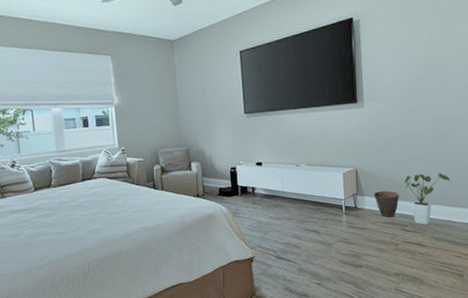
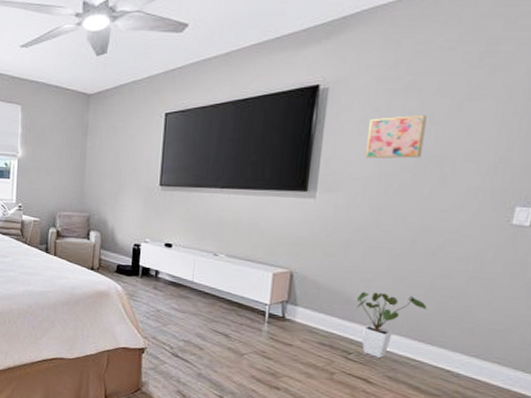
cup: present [374,190,400,218] -> none [310,303,348,339]
wall art: none [391,34,429,72] -> present [364,114,427,159]

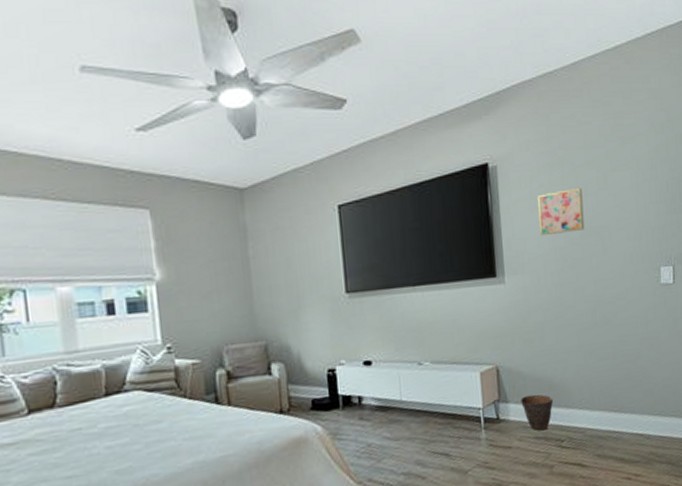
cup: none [310,303,348,339] -> present [521,394,554,431]
house plant: present [356,292,427,358] -> none [559,368,616,439]

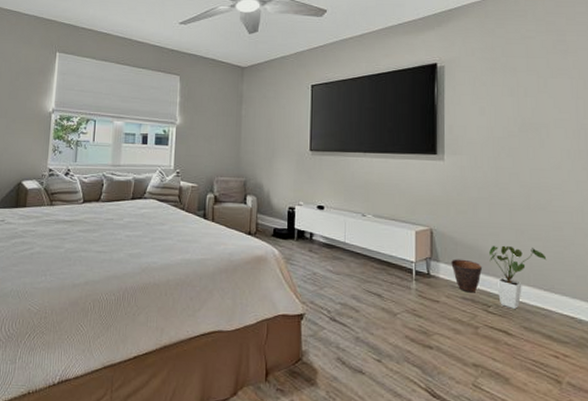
wall art: present [538,187,585,236] -> none [479,89,523,126]
house plant: none [559,368,616,439] -> present [489,245,547,309]

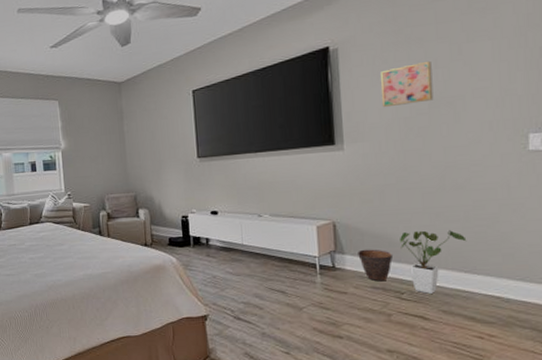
wall art: none [479,89,523,126] -> present [380,60,434,108]

